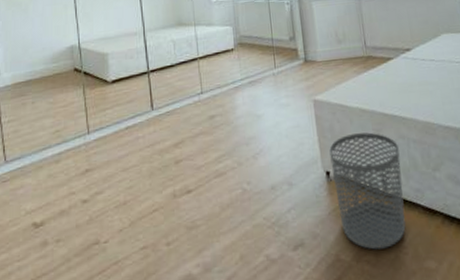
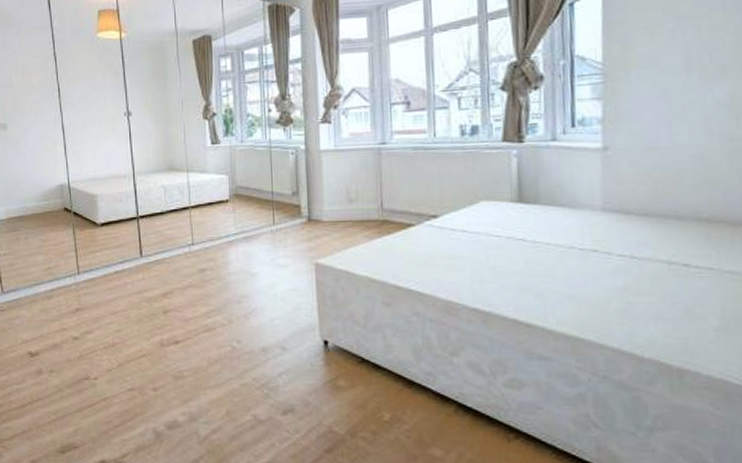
waste bin: present [329,132,406,250] -> none [329,305,412,428]

